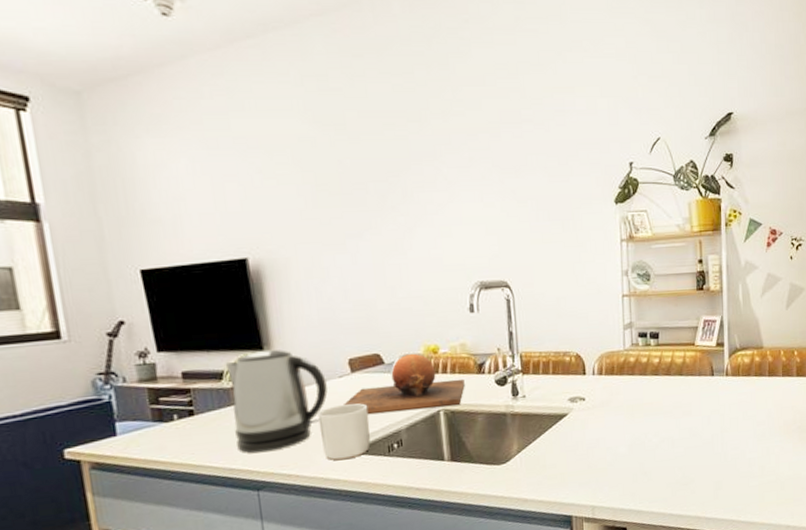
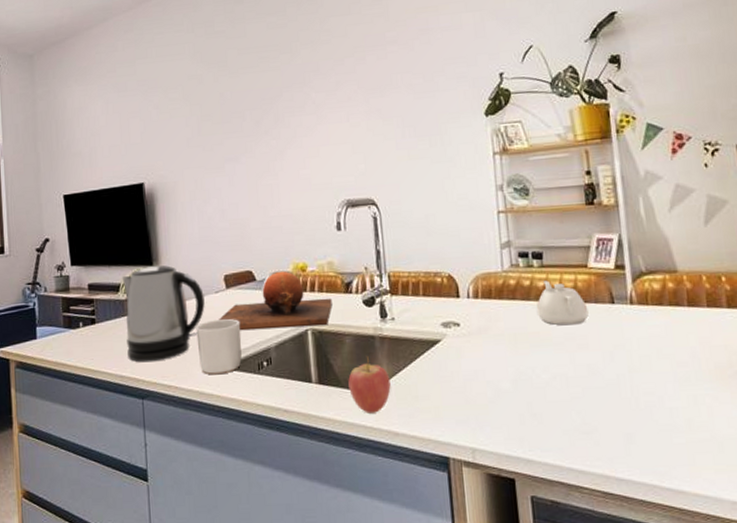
fruit: none [480,432,521,485] -> present [348,355,391,414]
teapot: none [651,357,693,396] -> present [536,280,589,326]

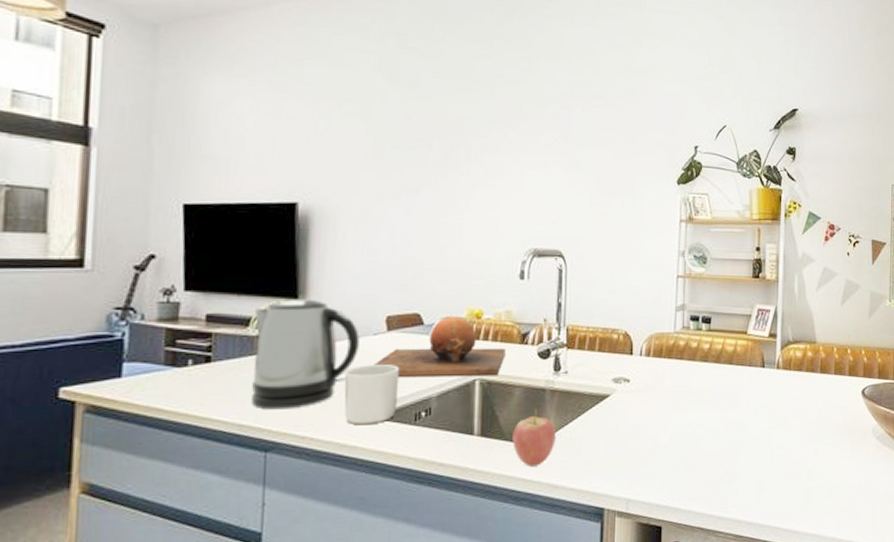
teapot: present [536,280,589,326] -> none [699,343,743,385]

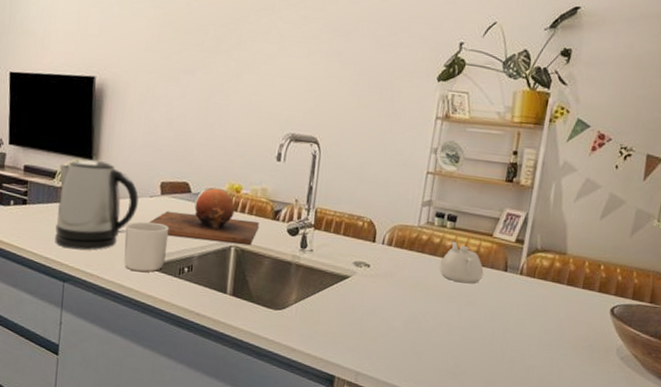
fruit: present [512,408,556,467] -> none [259,278,298,329]
teapot: none [699,343,743,385] -> present [439,241,484,284]

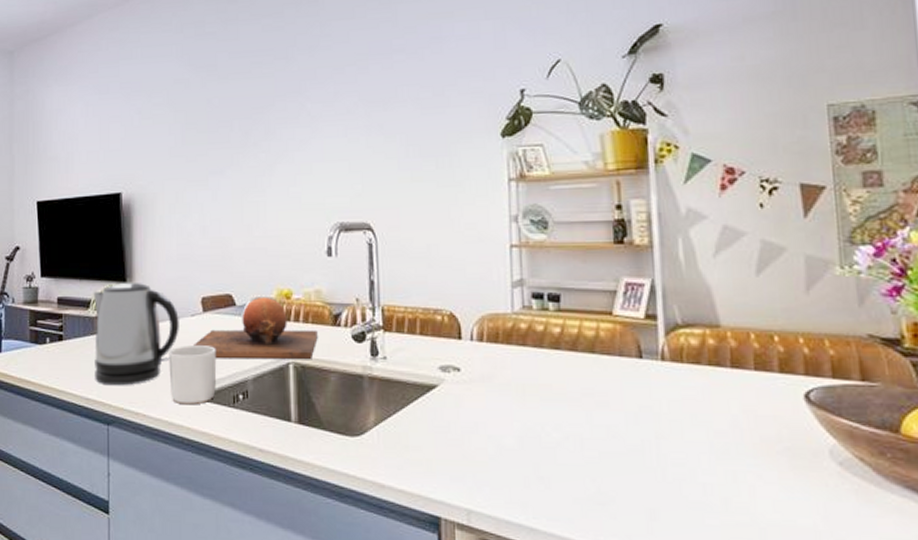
teapot: present [439,241,484,284] -> none [549,327,611,380]

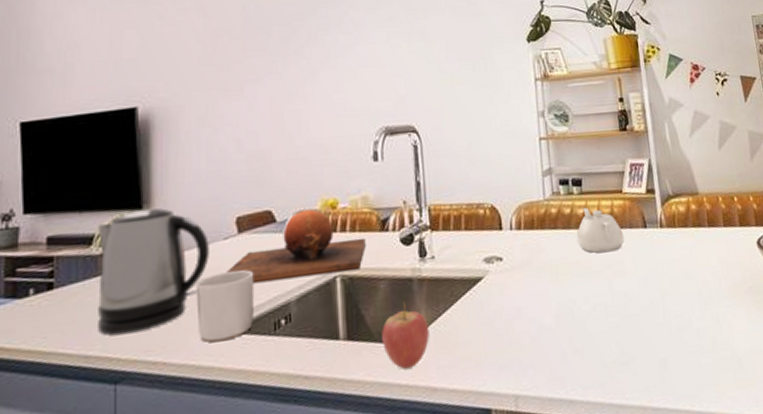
fruit: none [331,396,379,461] -> present [382,301,430,370]
teapot: none [549,327,611,380] -> present [576,207,624,253]

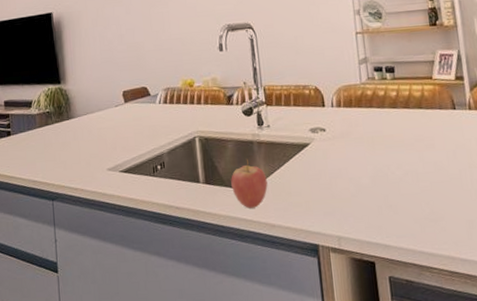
kettle: present [98,208,209,335] -> none [35,83,106,168]
mug: present [196,270,255,343] -> none [99,129,139,178]
chopping board: present [227,209,366,283] -> none [119,86,216,138]
teapot: present [576,207,624,253] -> none [390,91,434,129]

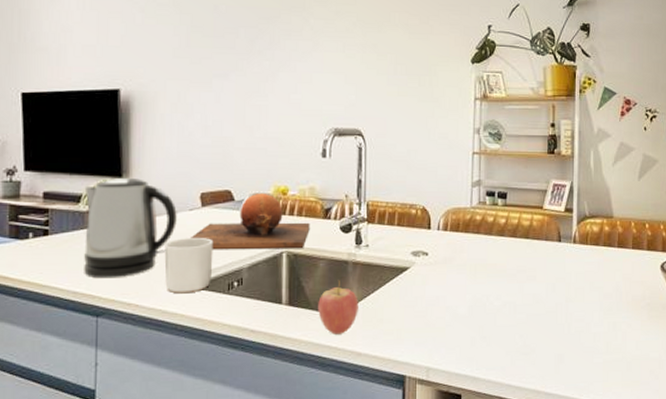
kettle: none [35,83,106,168] -> present [84,177,177,277]
mug: none [99,129,139,178] -> present [164,238,214,294]
chopping board: none [119,86,216,138] -> present [191,192,310,249]

